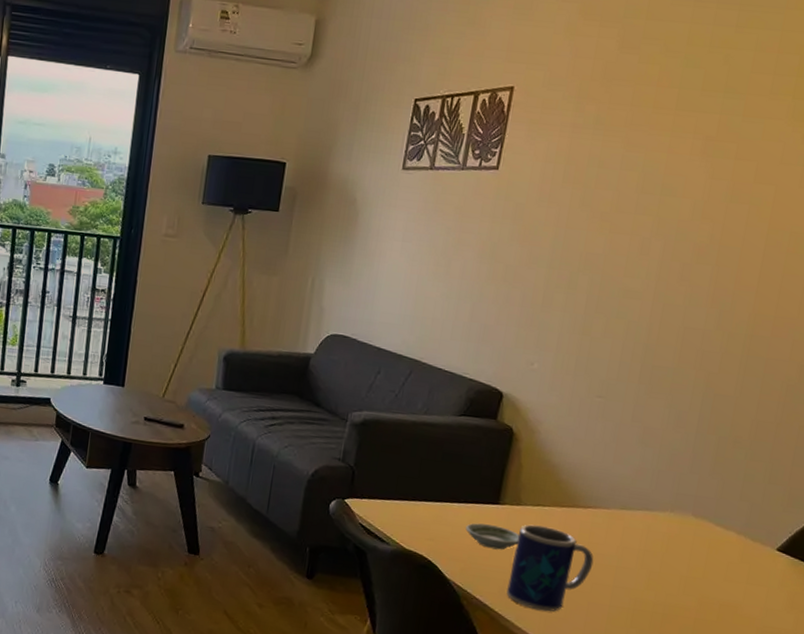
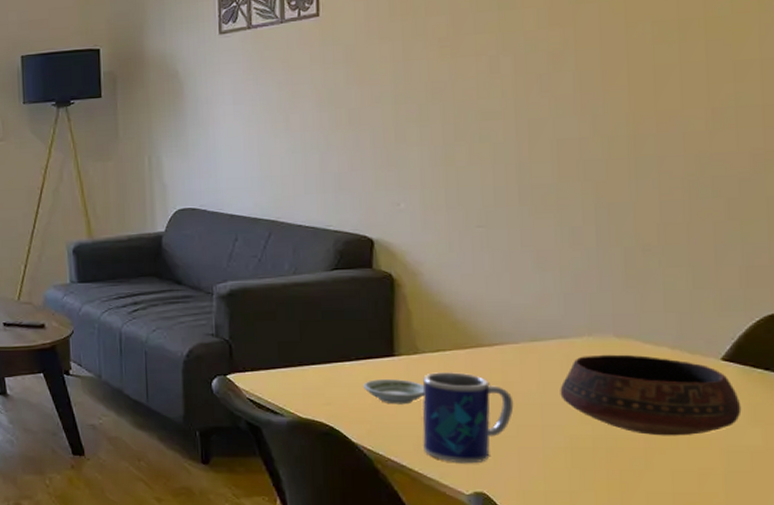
bowl: none [635,529,784,613] -> present [560,354,742,436]

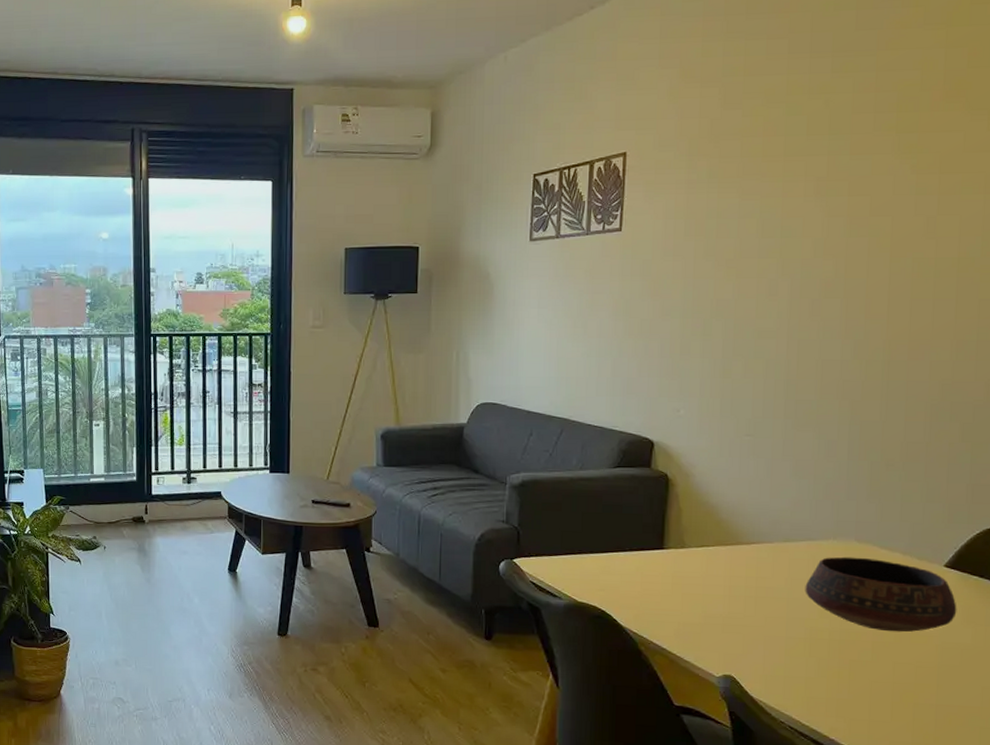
saucer: present [363,379,425,405] -> none [634,569,689,594]
mug: present [422,372,514,464] -> none [682,565,764,649]

